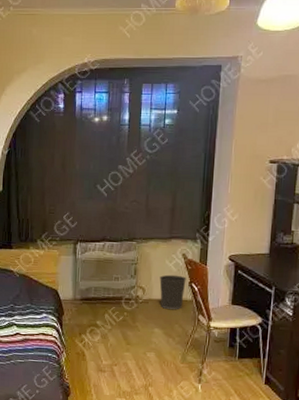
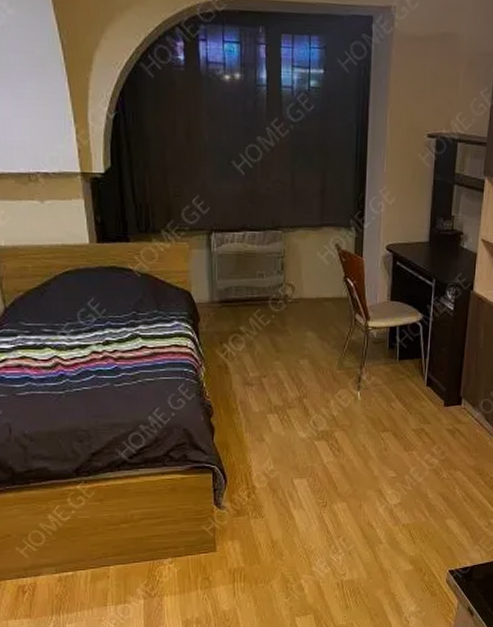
wastebasket: present [159,274,186,310] -> none [311,269,341,310]

